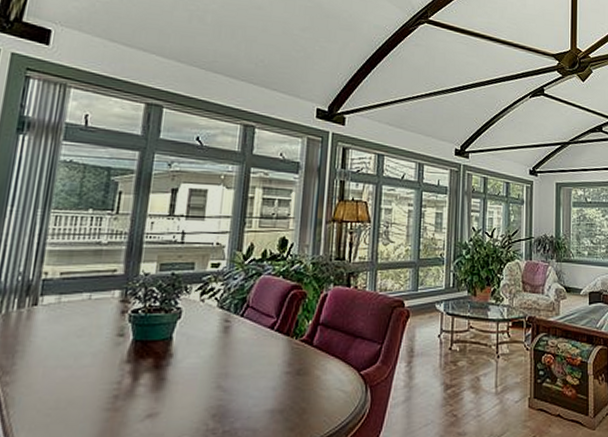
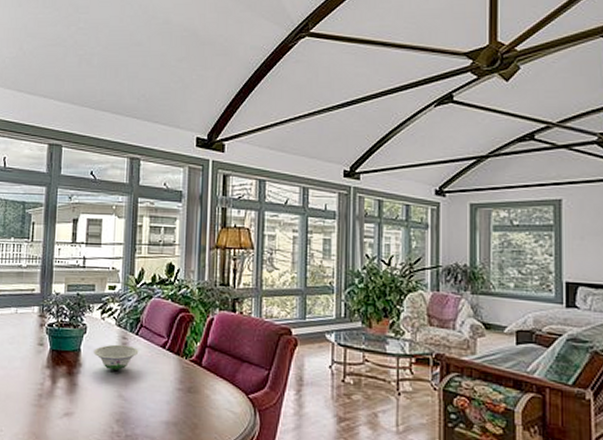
bowl: none [188,328,244,358] -> present [93,344,139,370]

